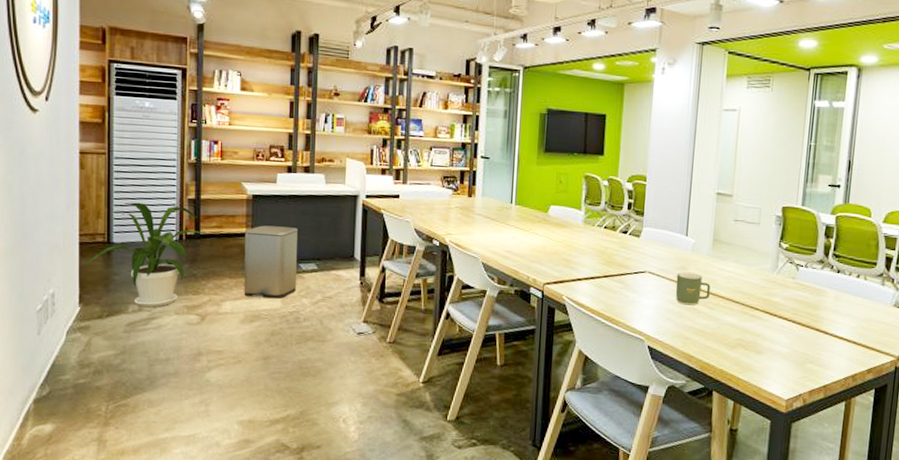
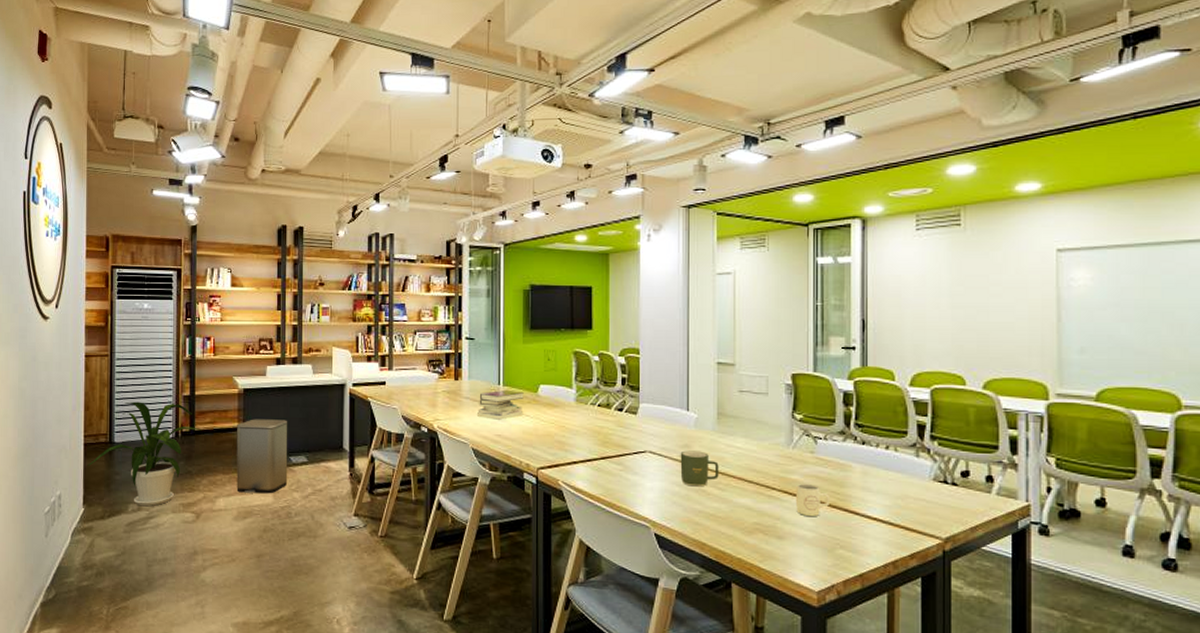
books: none [489,208,535,237] -> present [477,389,524,420]
mug: none [775,305,805,335] -> present [796,483,829,517]

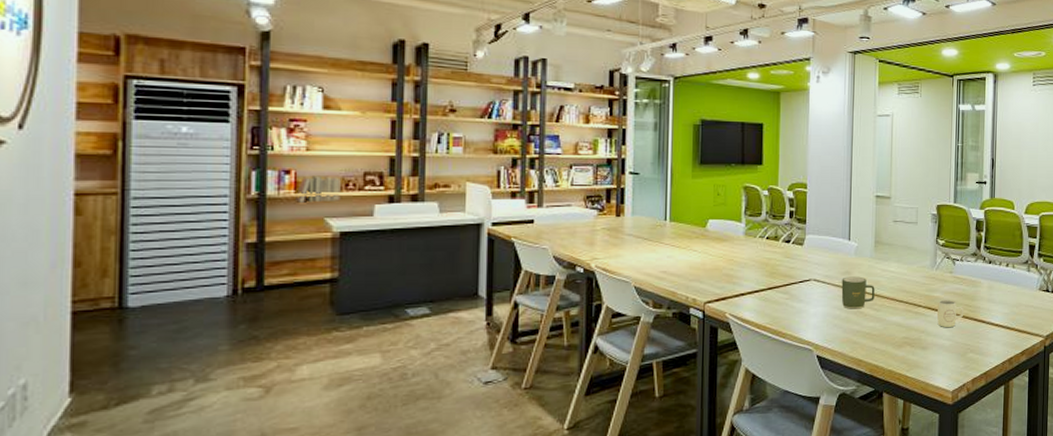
house plant: present [88,401,201,507] -> none [78,253,274,387]
books: none [214,341,244,364] -> present [296,175,341,203]
pedal bin: present [236,419,288,494] -> none [328,267,404,356]
books: present [477,389,524,420] -> none [641,225,692,256]

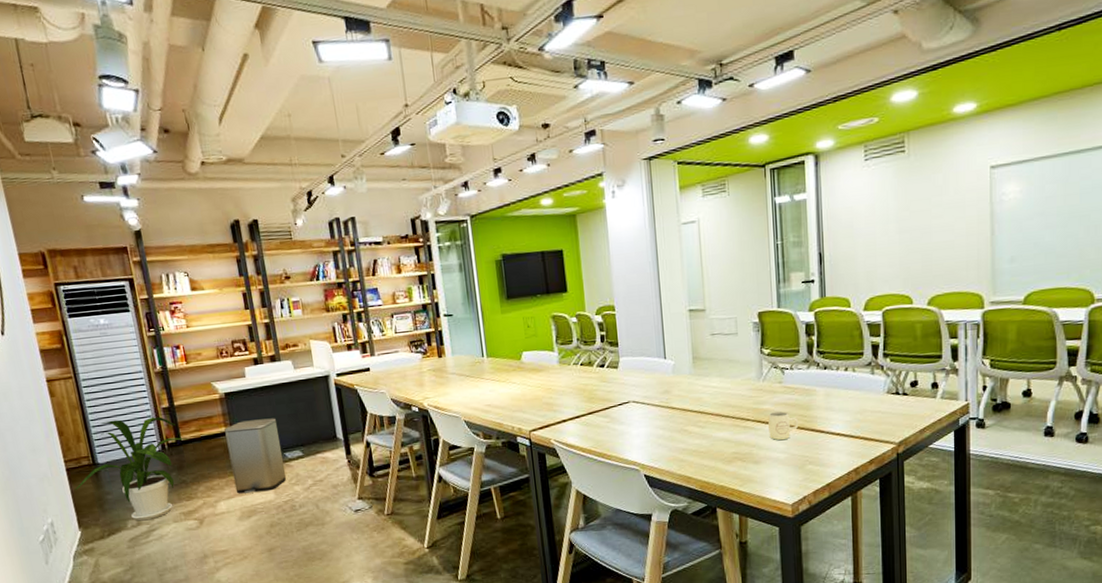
house plant: none [78,253,274,387] -> present [75,417,188,521]
books: present [296,175,341,203] -> none [188,347,219,372]
pedal bin: none [328,267,404,356] -> present [224,418,286,494]
mug: present [841,276,875,309] -> none [661,394,698,428]

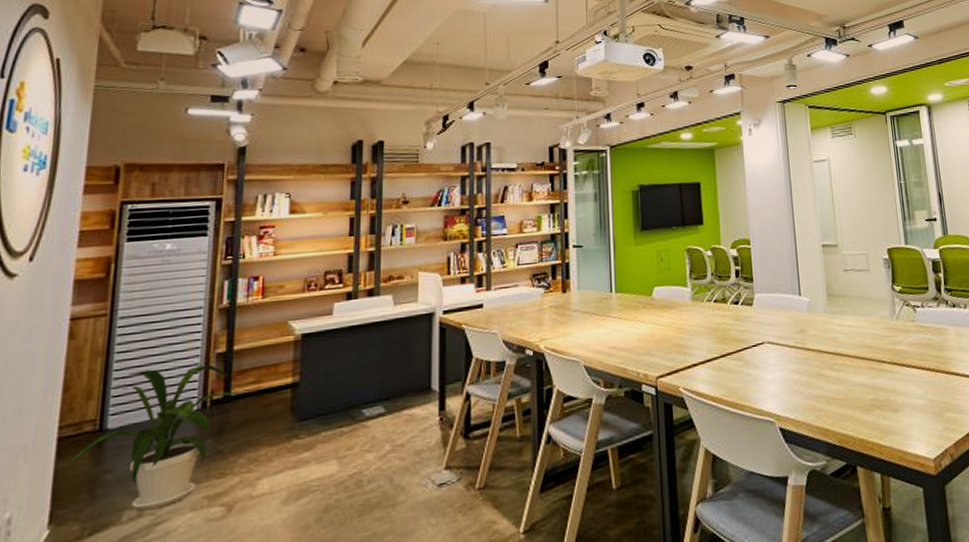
pedal bin: present [224,418,286,494] -> none [287,365,360,467]
mug: present [768,410,798,441] -> none [903,351,933,385]

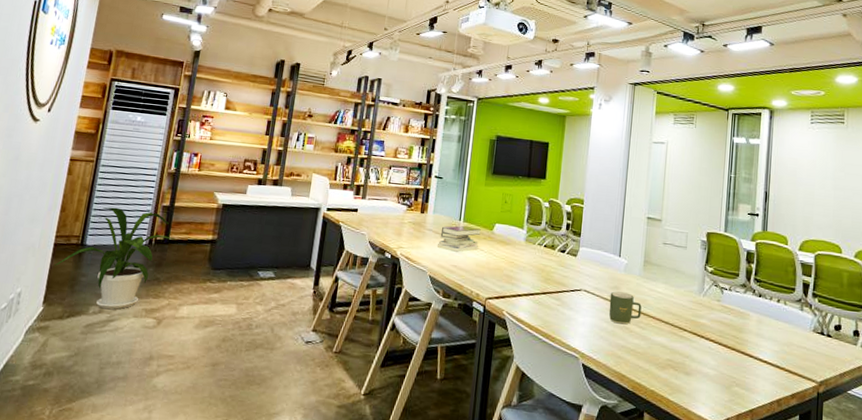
books: none [589,296,639,331] -> present [438,225,481,252]
mug: none [797,334,834,372] -> present [609,291,642,325]

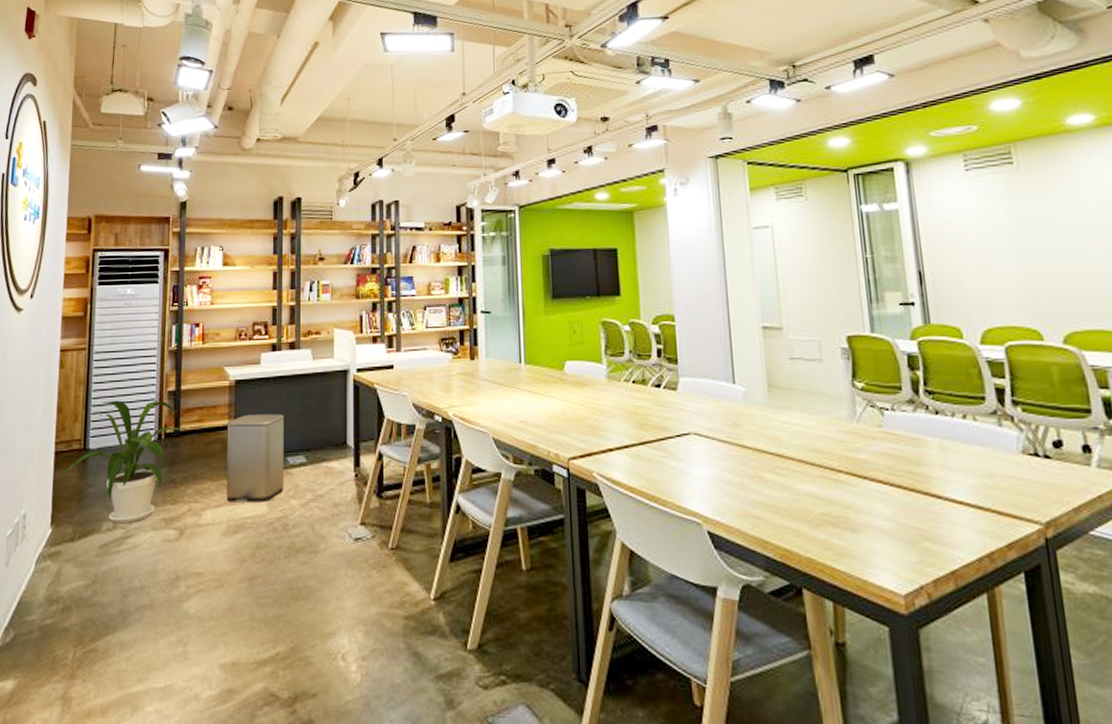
pedal bin: none [202,233,261,305] -> present [226,414,285,503]
books: present [438,225,481,252] -> none [497,368,549,404]
mug: present [609,291,642,325] -> none [729,430,776,473]

